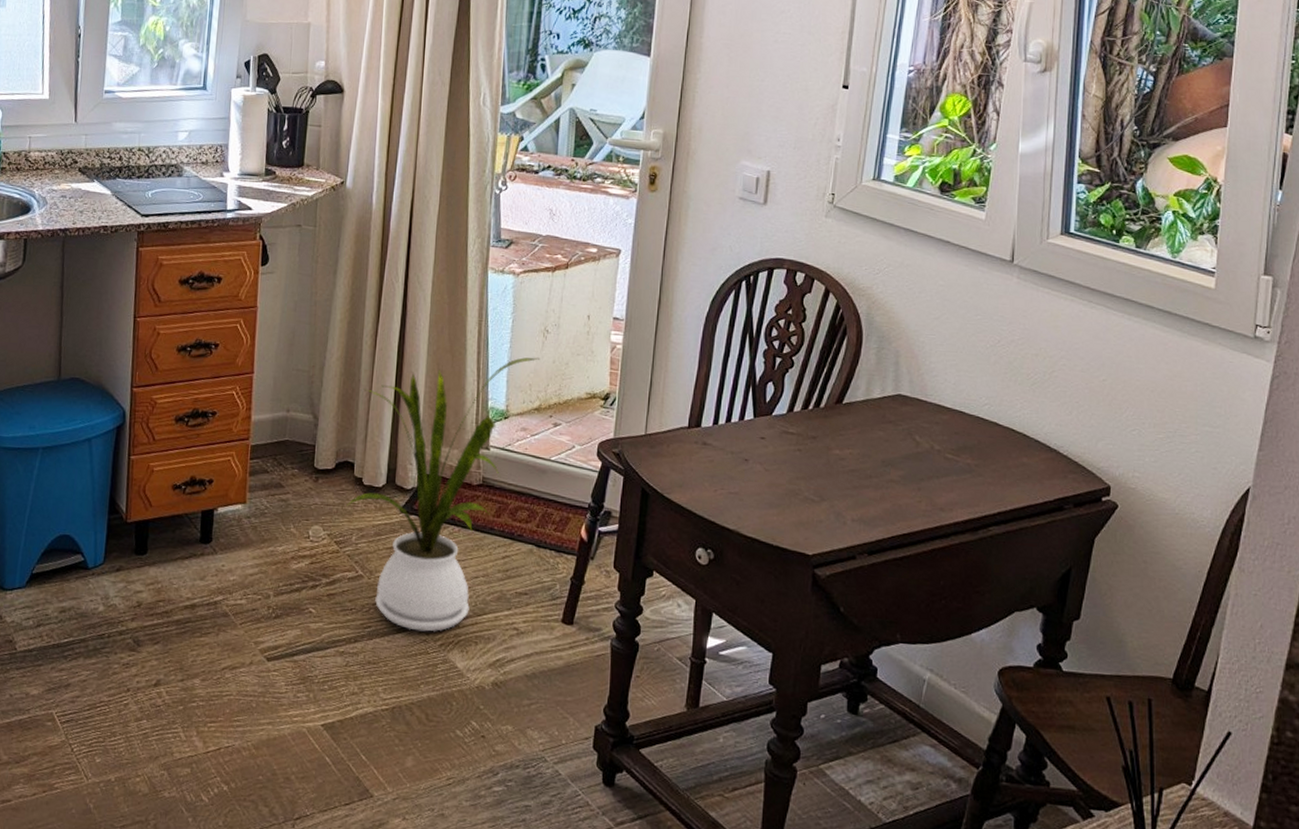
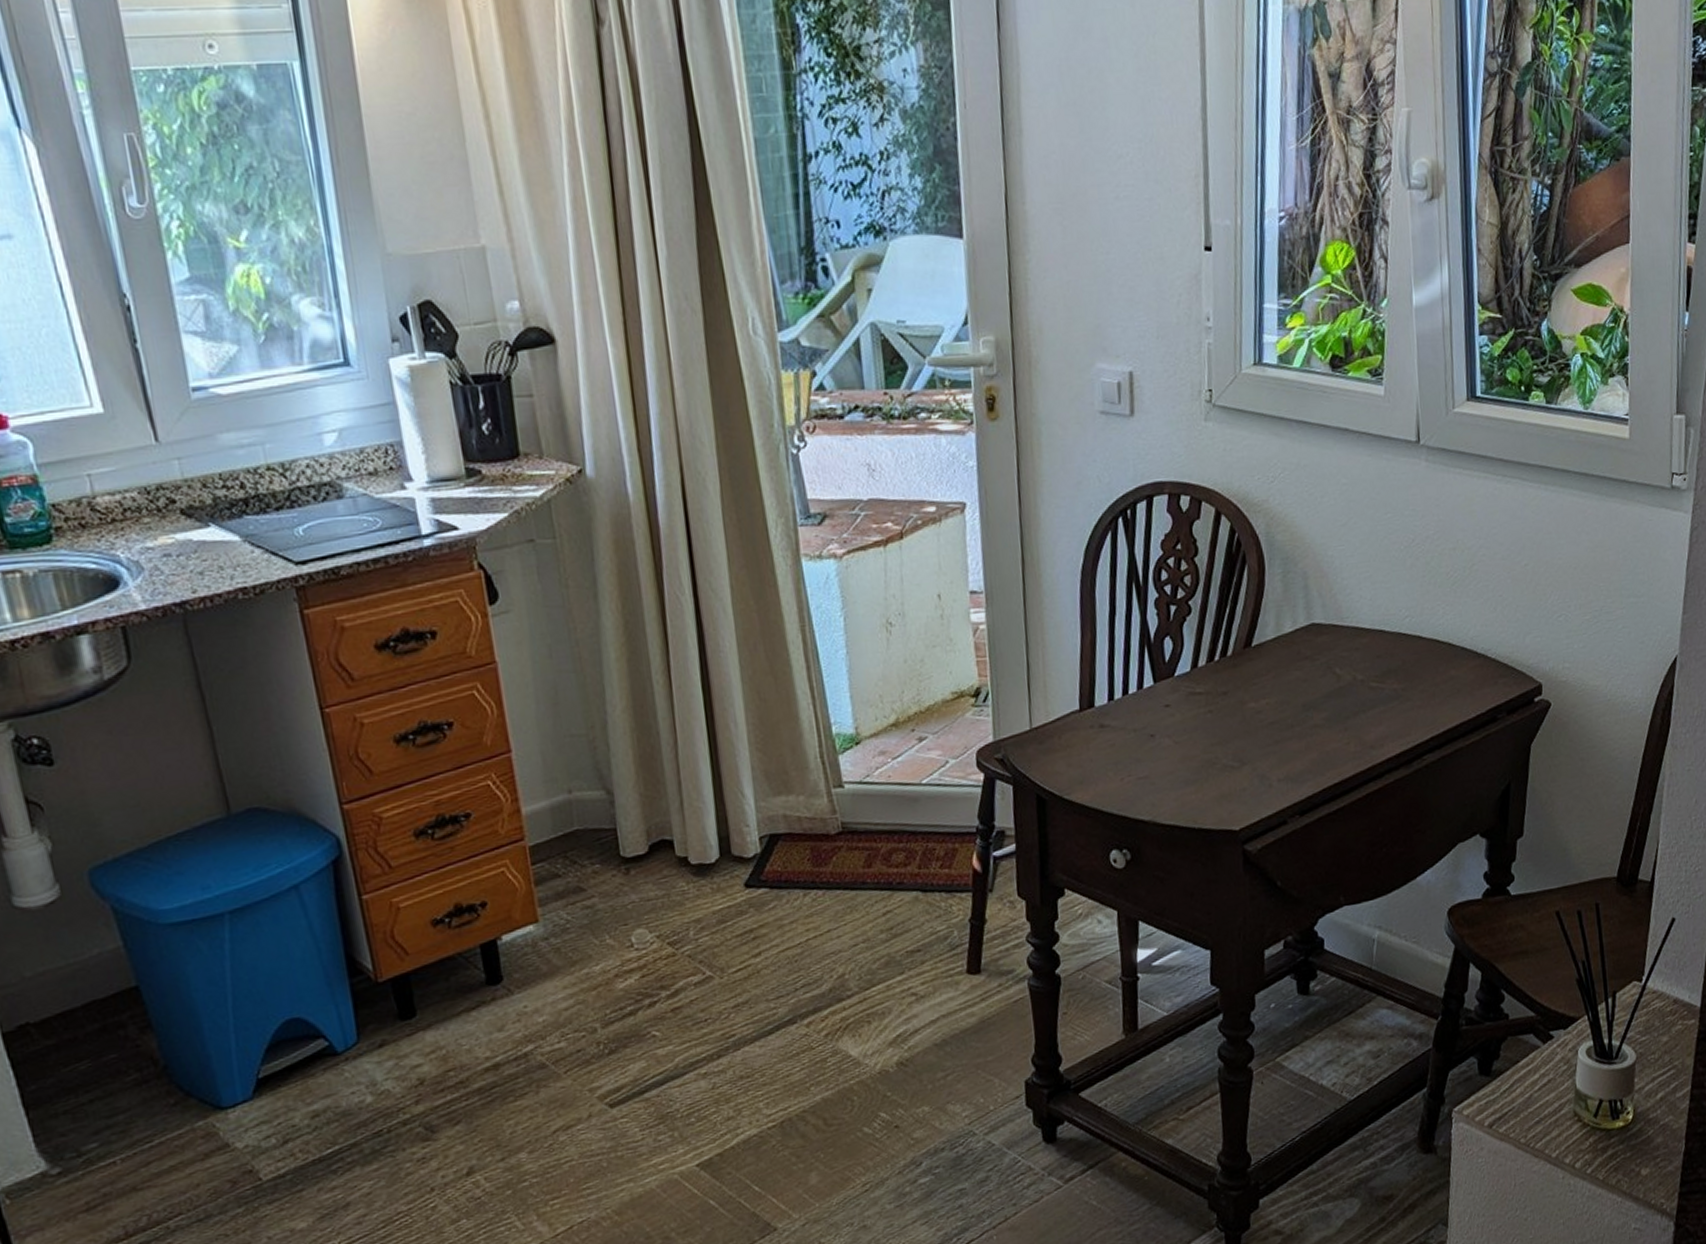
house plant: present [347,357,541,632] -> none [668,659,888,1027]

